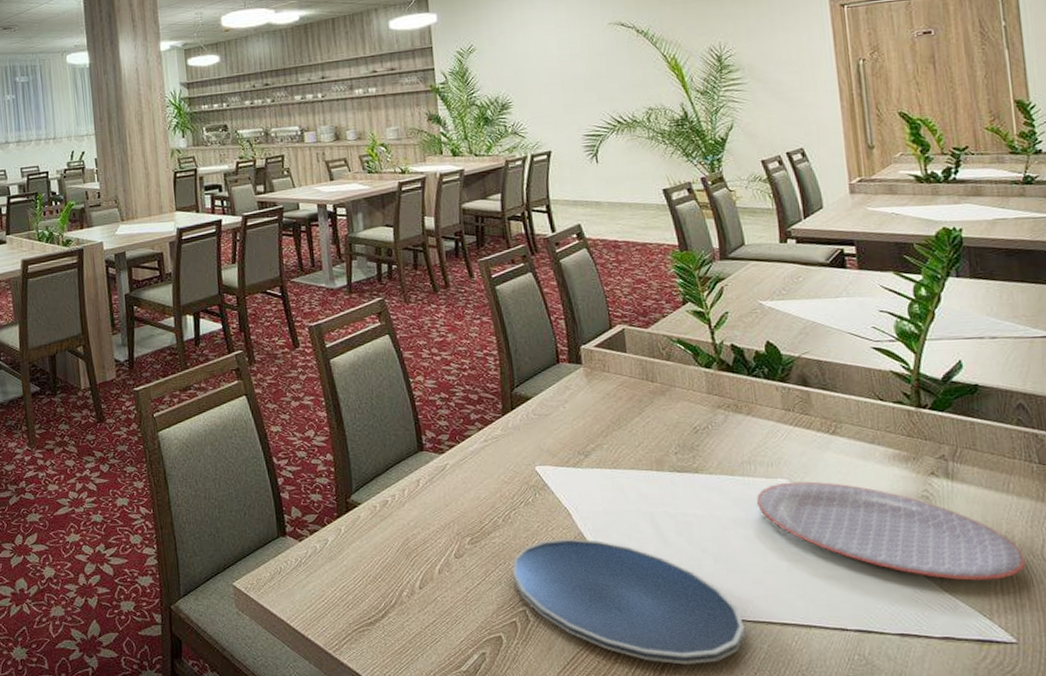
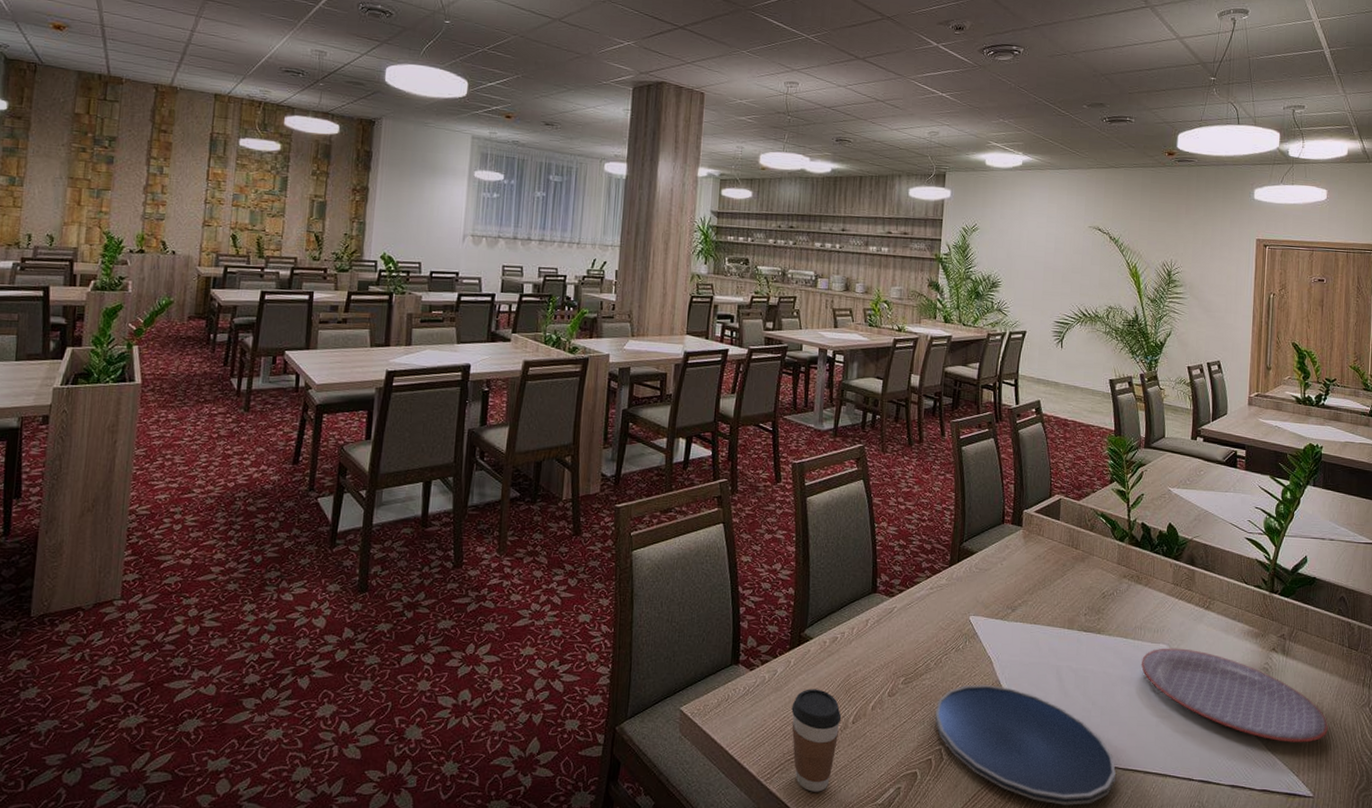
coffee cup: none [350,555,407,662] -> present [791,689,842,792]

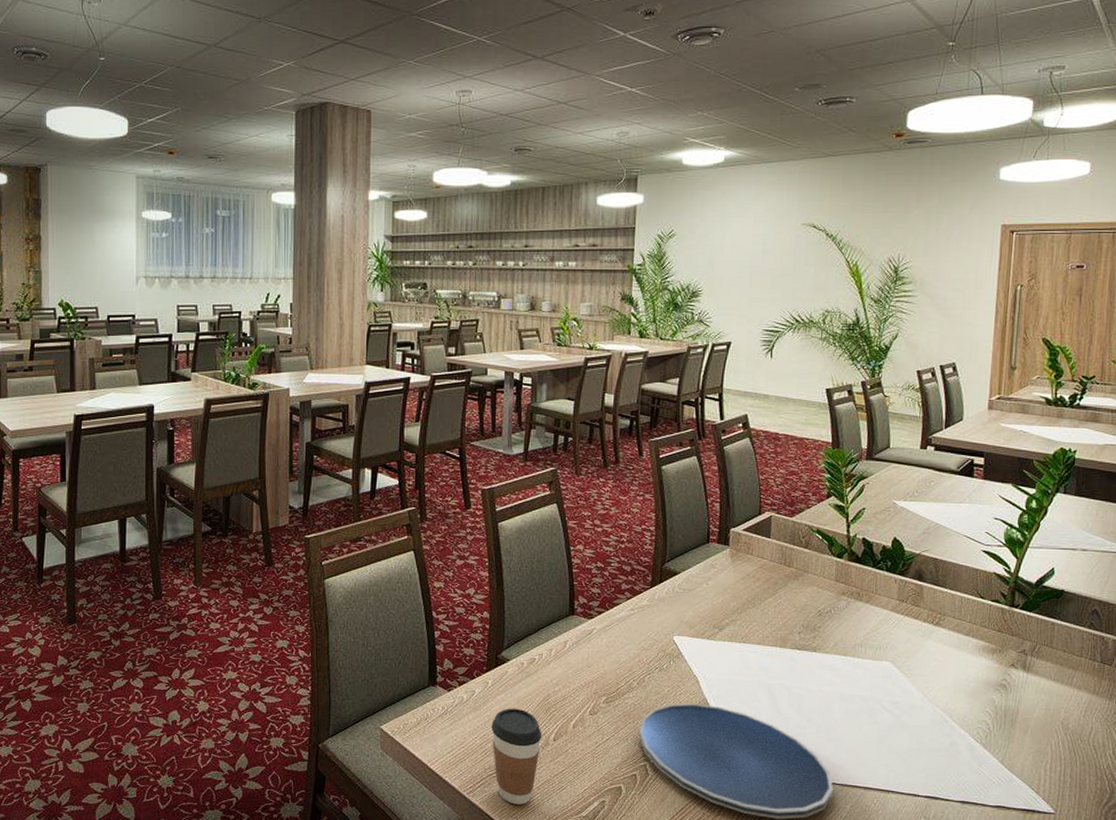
plate: present [1140,648,1328,743] -> none [861,665,1074,760]

